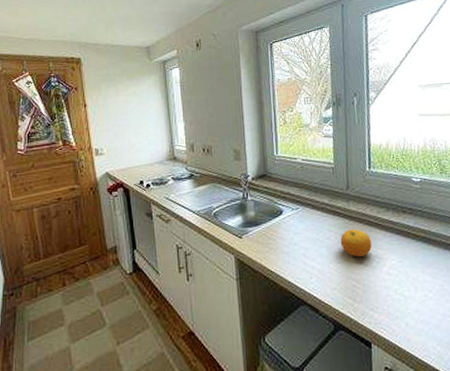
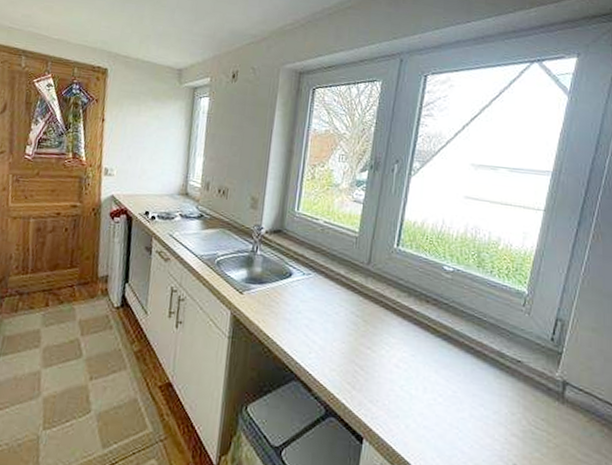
fruit: present [340,229,372,257] -> none [349,308,384,341]

